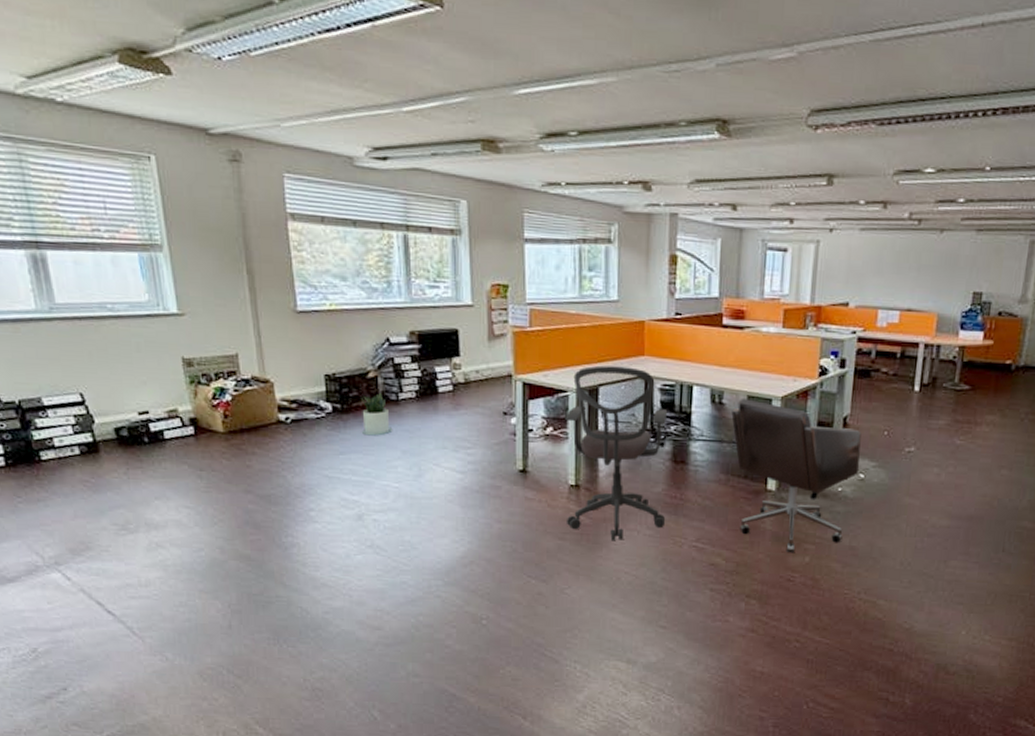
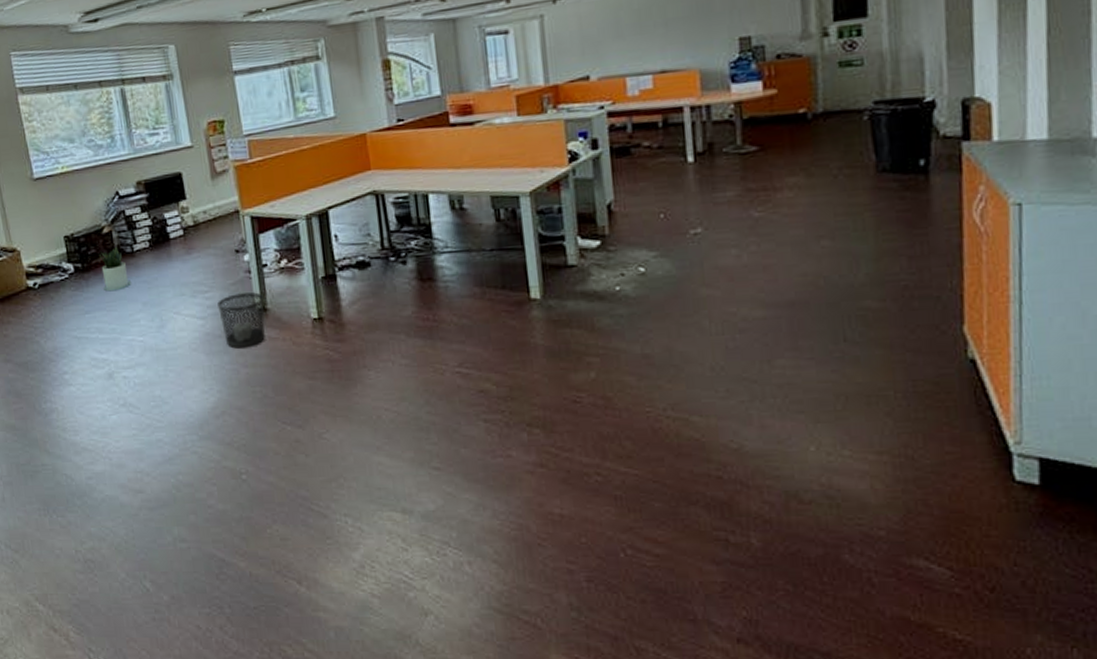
waste bin: none [479,453,525,505] -> present [218,292,265,349]
office chair: present [565,365,668,541] -> none [298,184,422,376]
office chair: present [731,399,862,553] -> none [475,199,638,370]

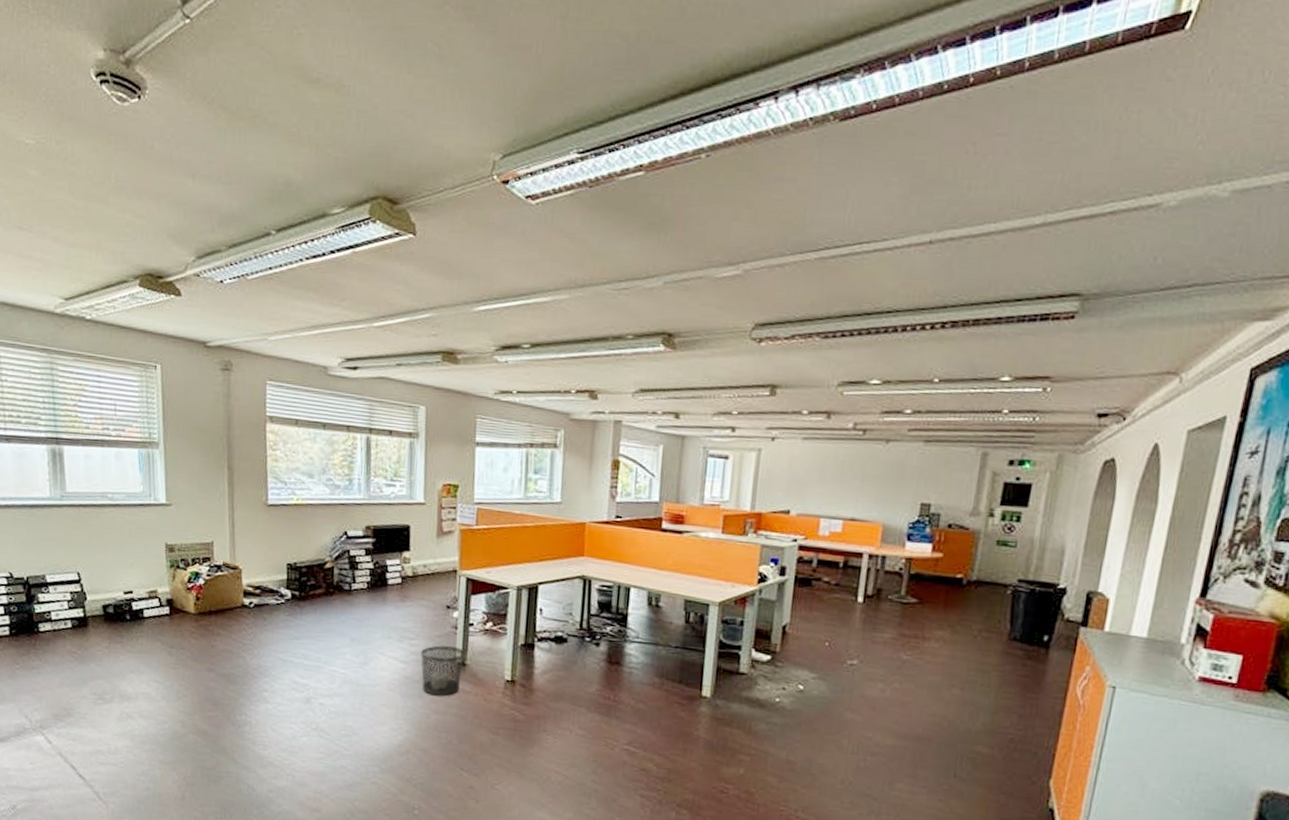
planter: present [98,247,132,292] -> none [315,583,344,624]

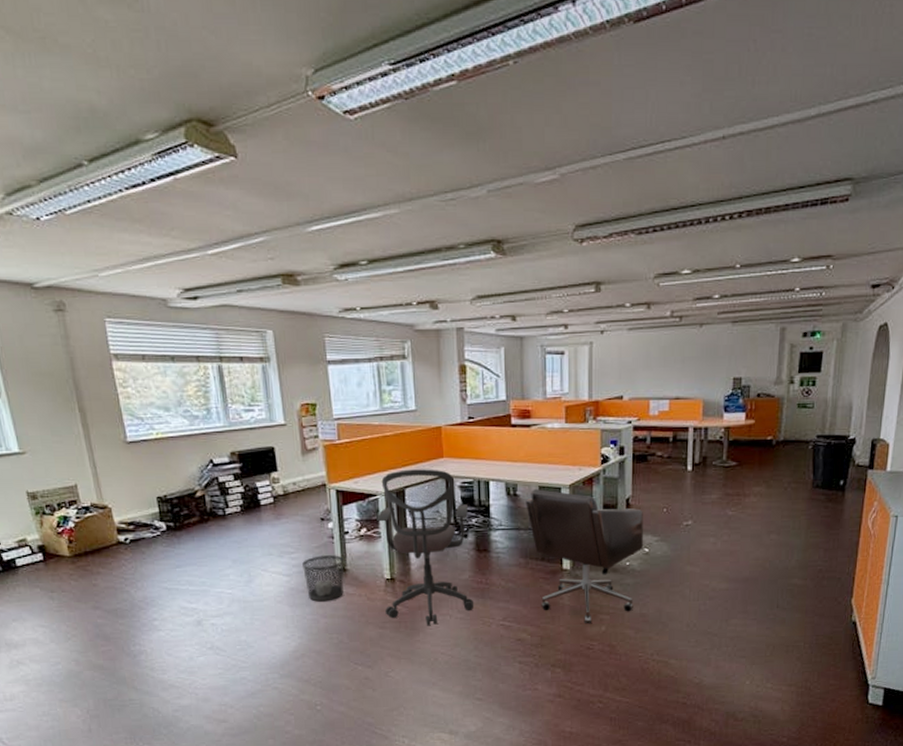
office chair: none [501,564,605,739] -> present [377,469,474,626]
office chair: none [667,602,801,764] -> present [526,489,644,624]

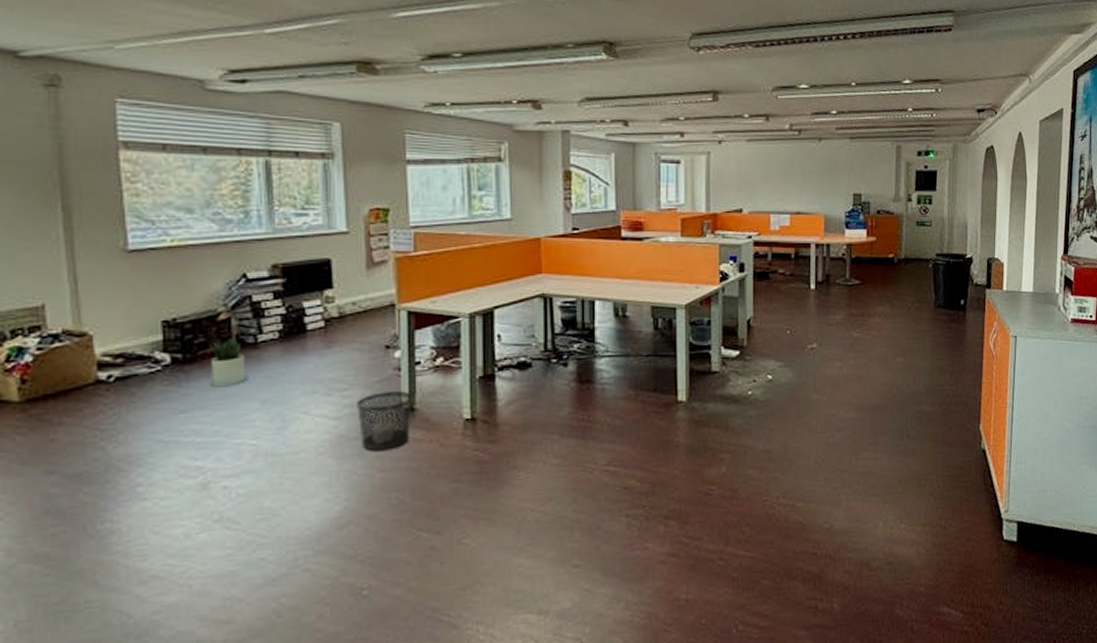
planter: none [191,510,223,549] -> present [208,337,250,388]
office chair: present [377,469,474,626] -> none [457,286,574,477]
office chair: present [526,489,644,624] -> none [636,310,767,465]

